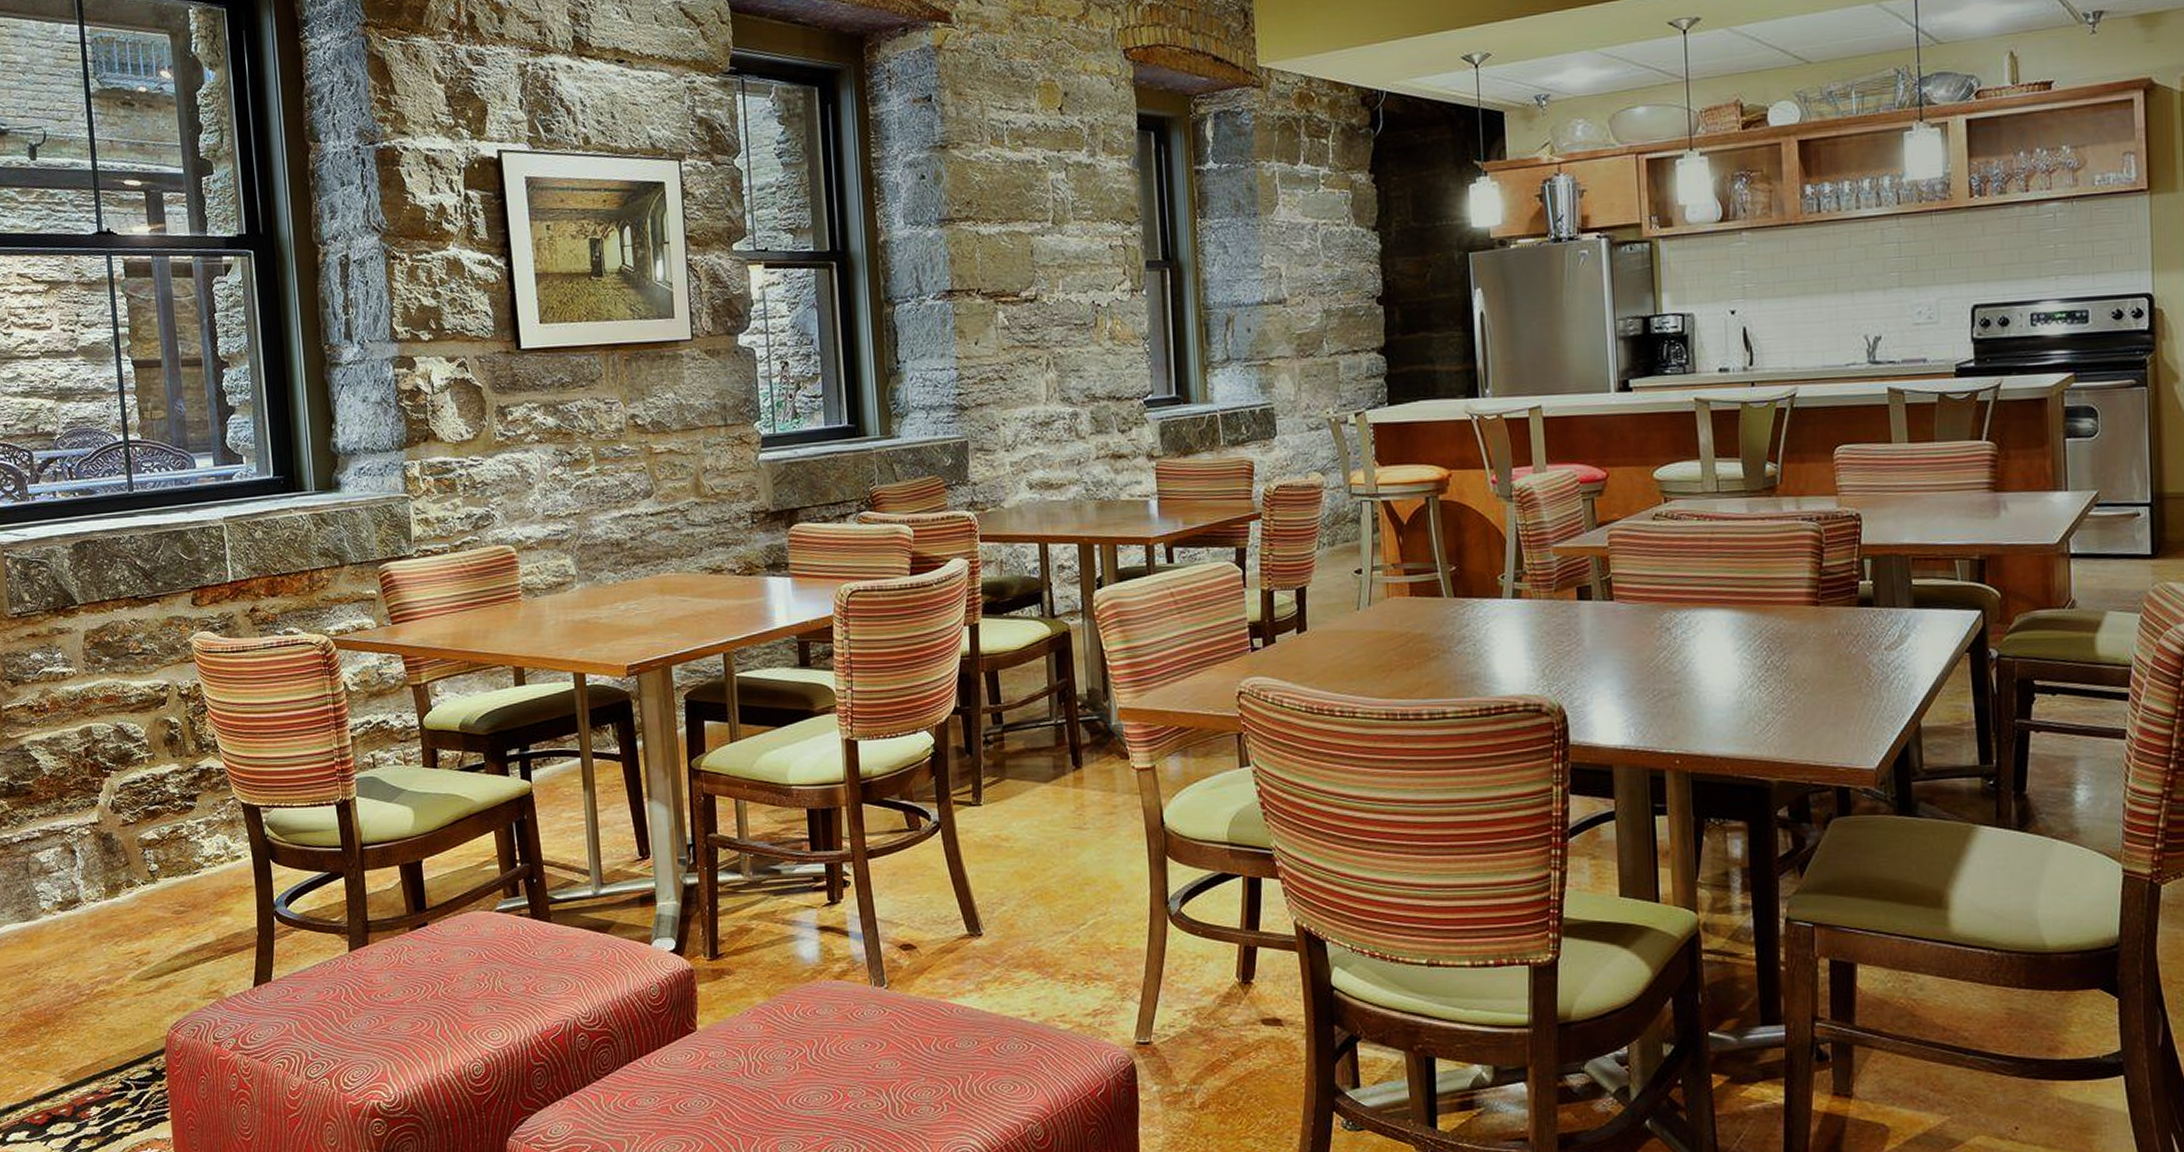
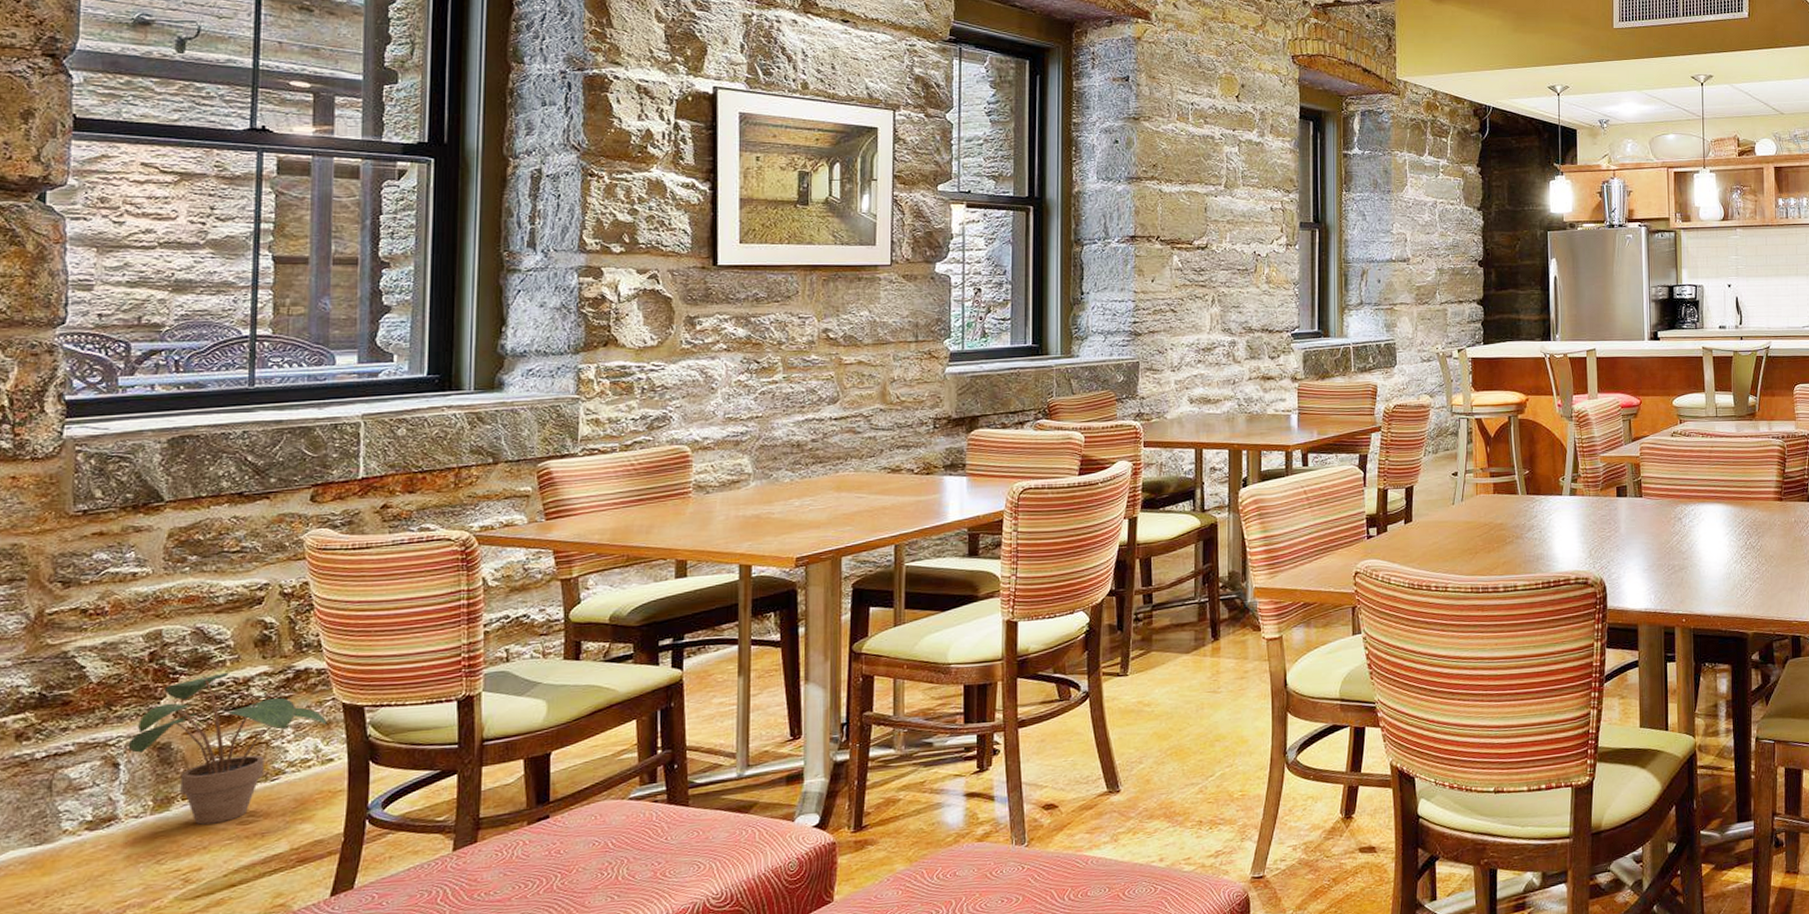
potted plant: none [79,769,232,912] -> present [127,672,327,825]

